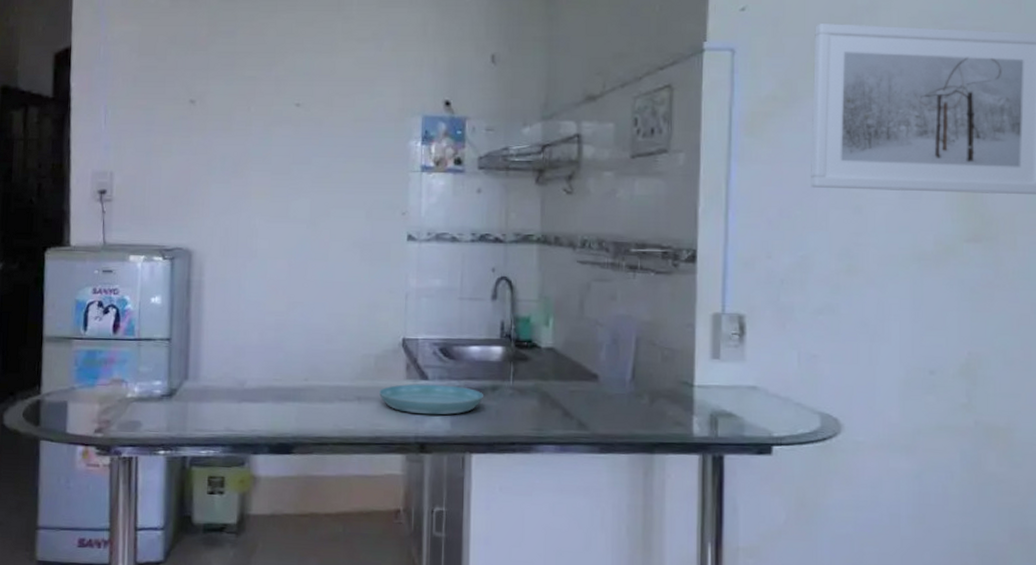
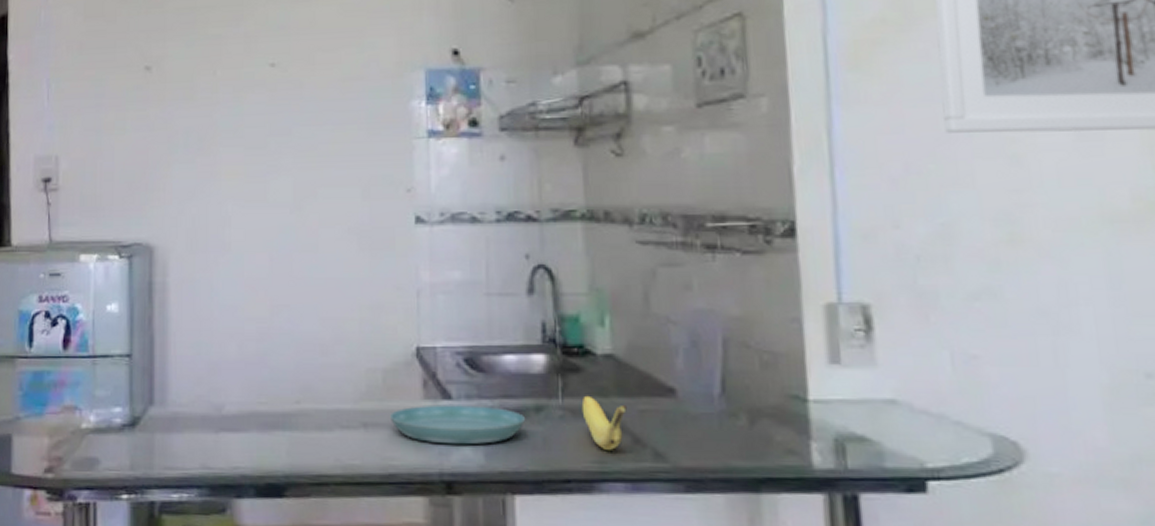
banana: none [527,378,561,420] -> present [581,395,627,450]

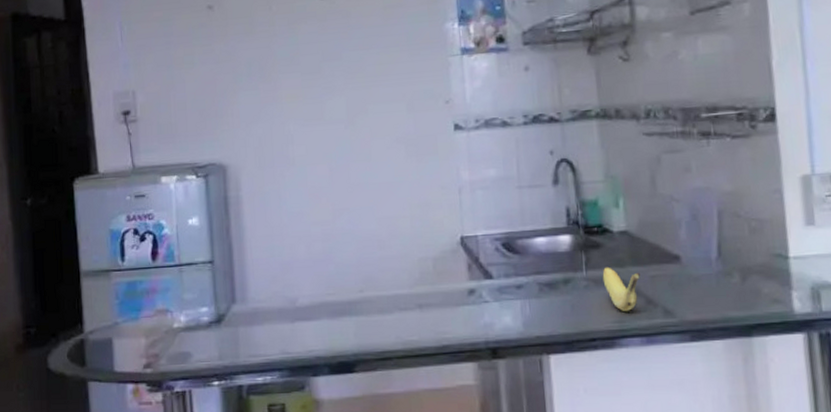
saucer: present [389,405,525,445] -> none [440,282,555,317]

